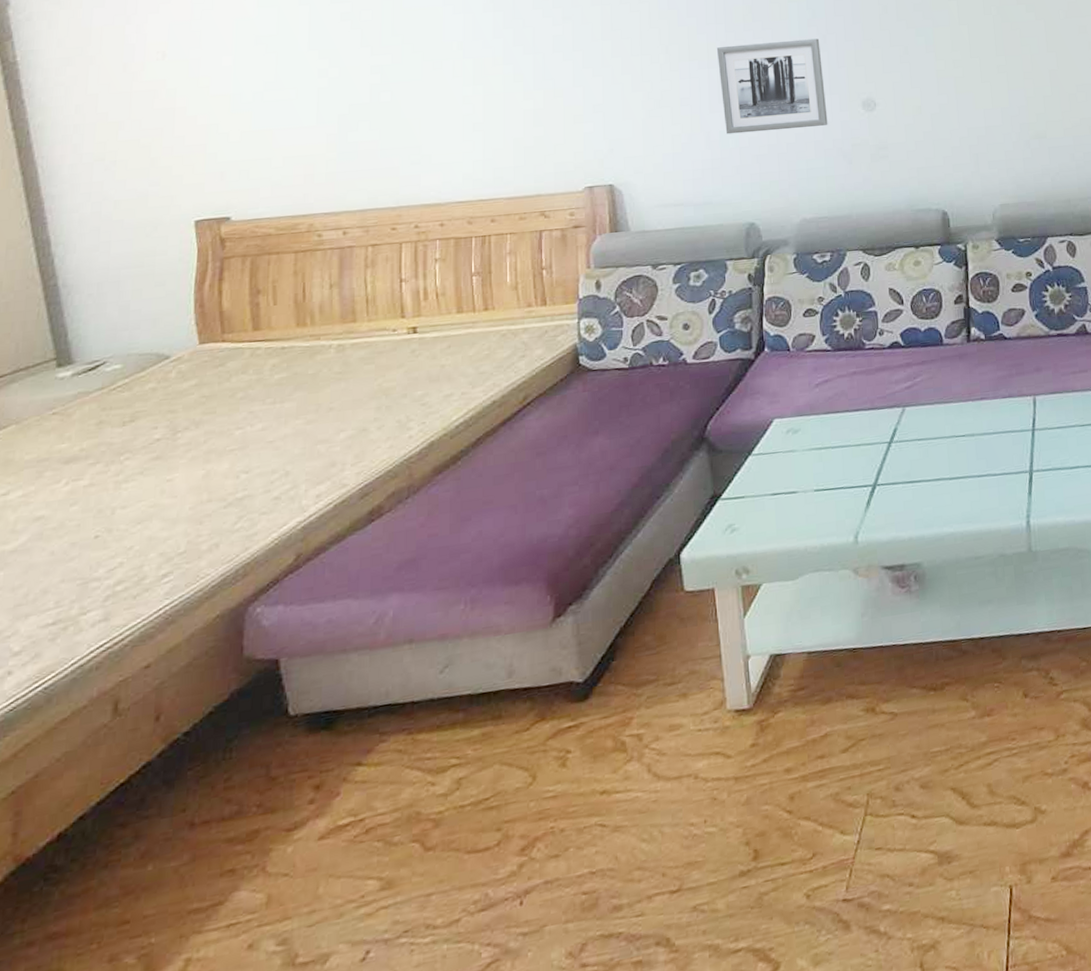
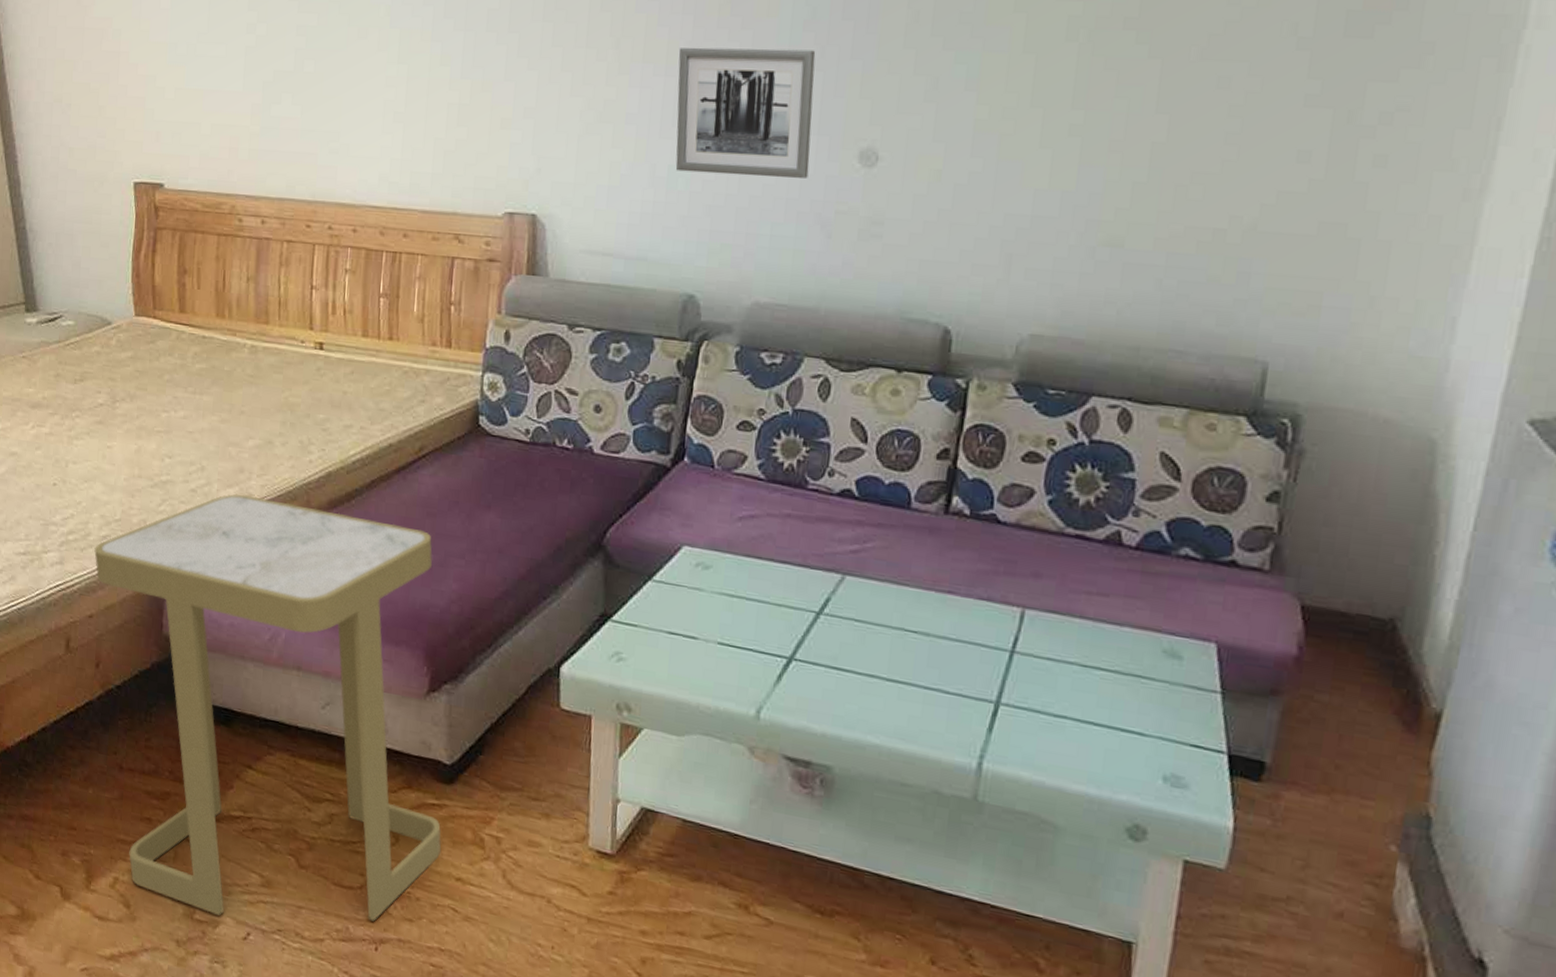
side table: none [151,470,581,956] -> present [94,493,441,922]

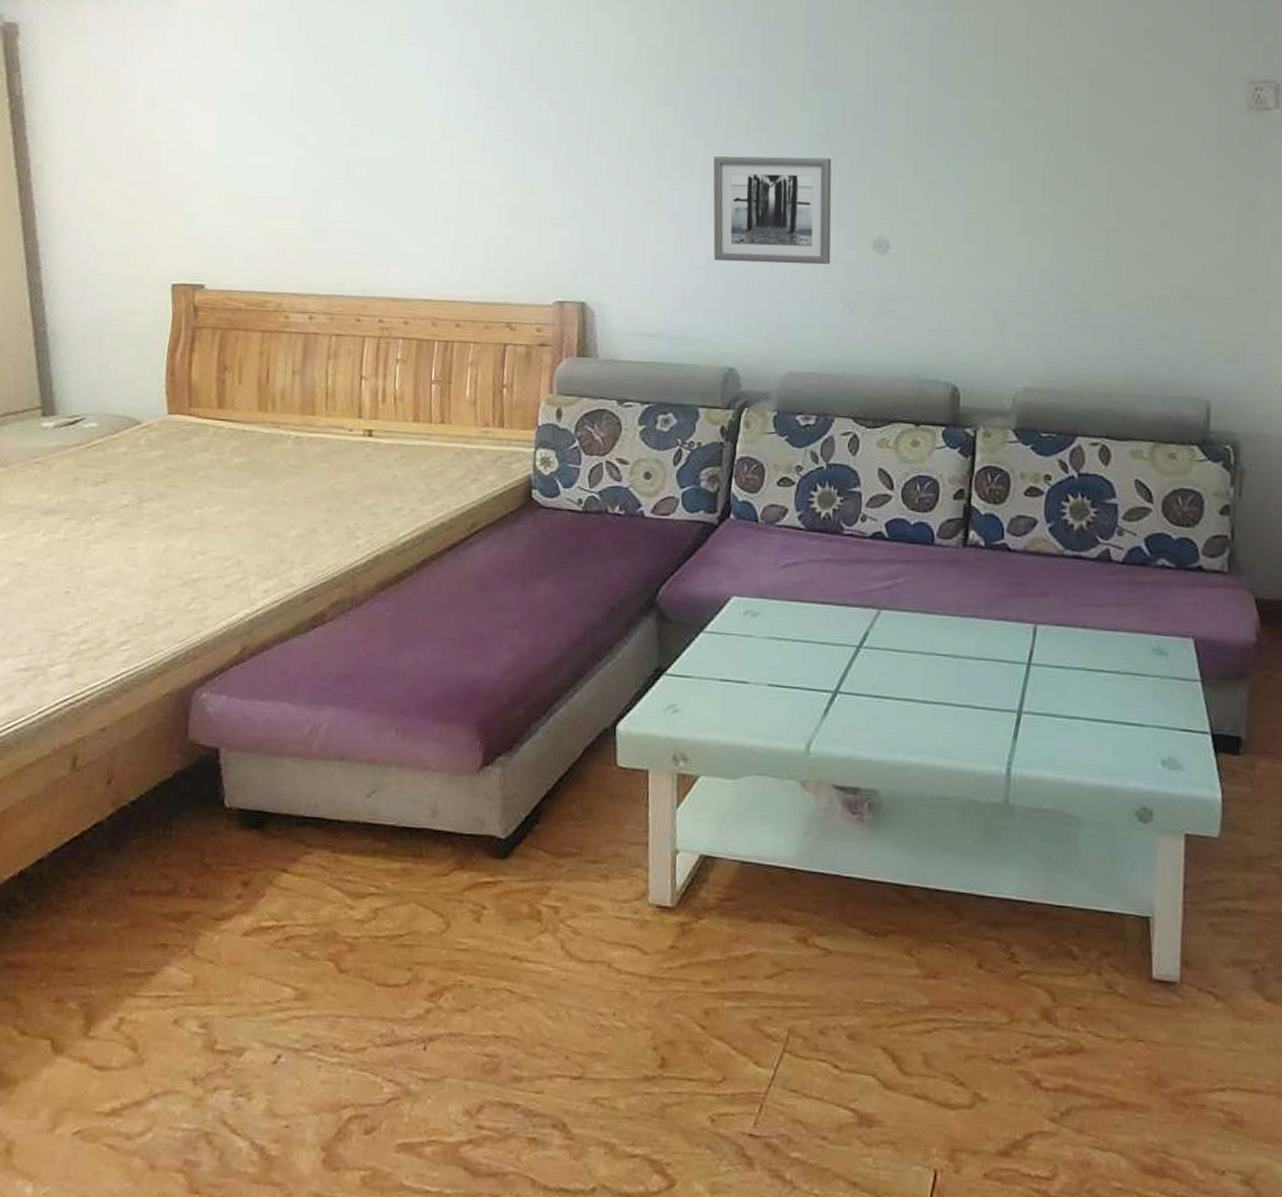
side table: present [94,493,441,922] -> none [111,585,496,1041]

